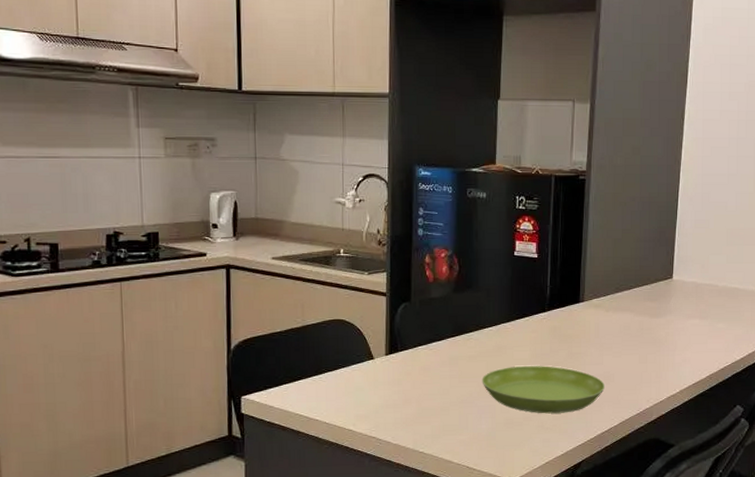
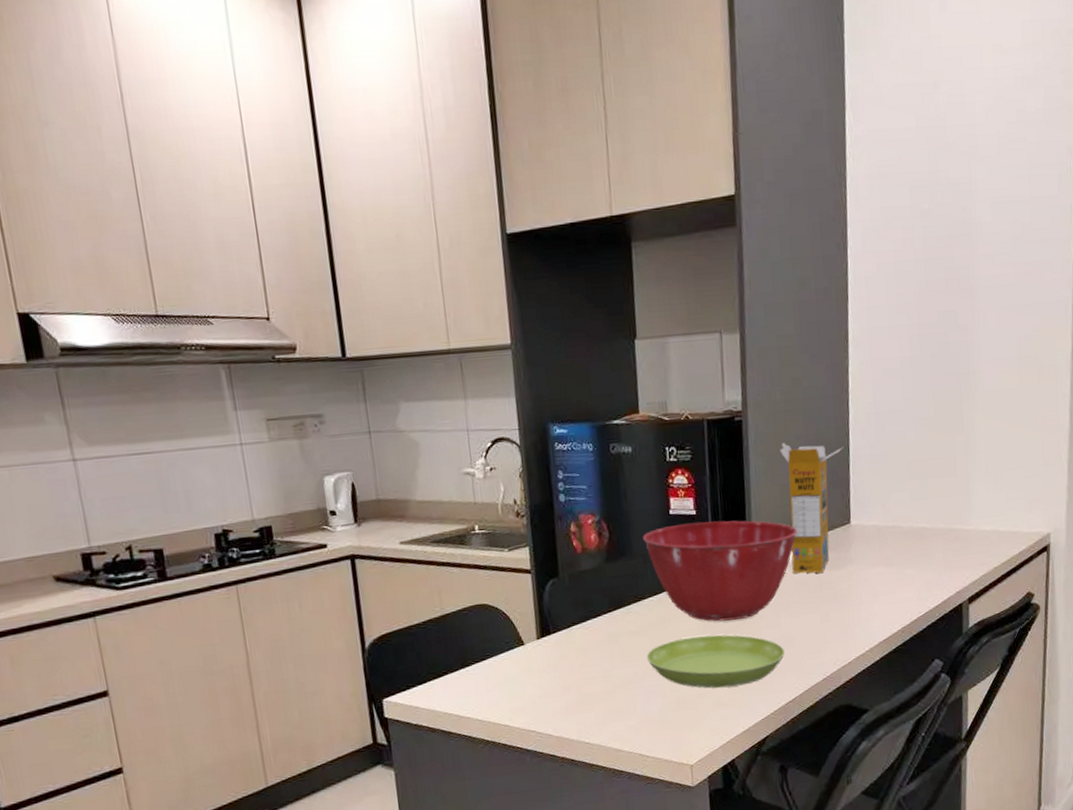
mixing bowl: none [489,264,626,354] -> present [643,520,798,622]
cereal box: none [616,201,673,319] -> present [780,442,844,574]

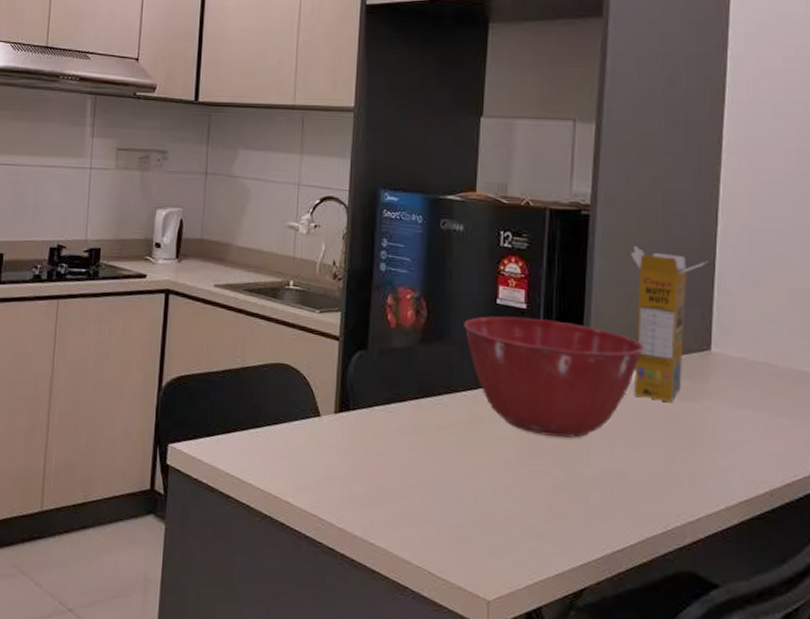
saucer: present [646,634,786,689] -> none [451,445,618,518]

